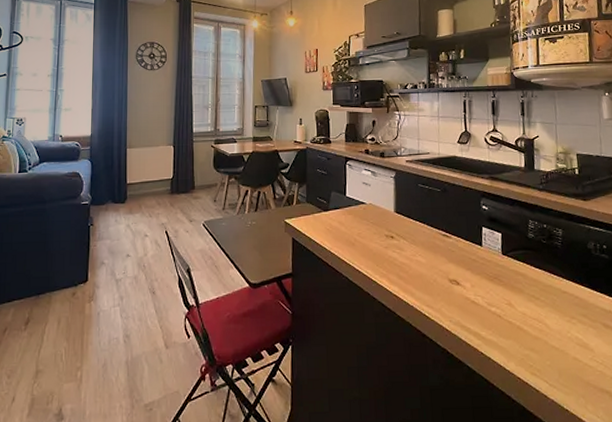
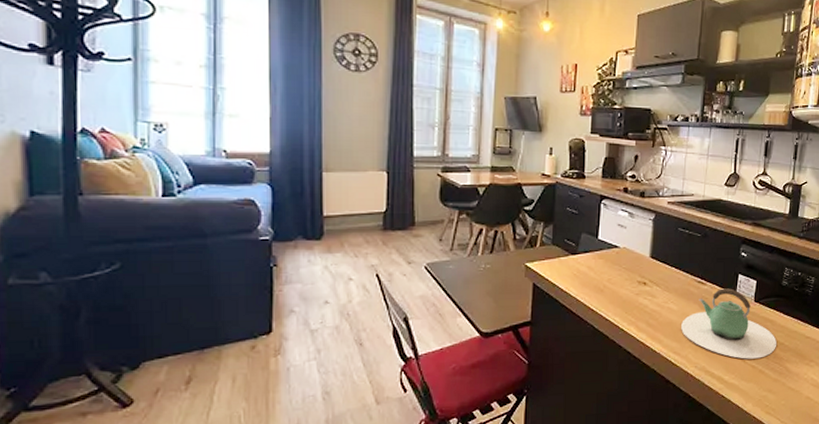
teapot: none [431,241,532,314] -> present [681,288,777,359]

